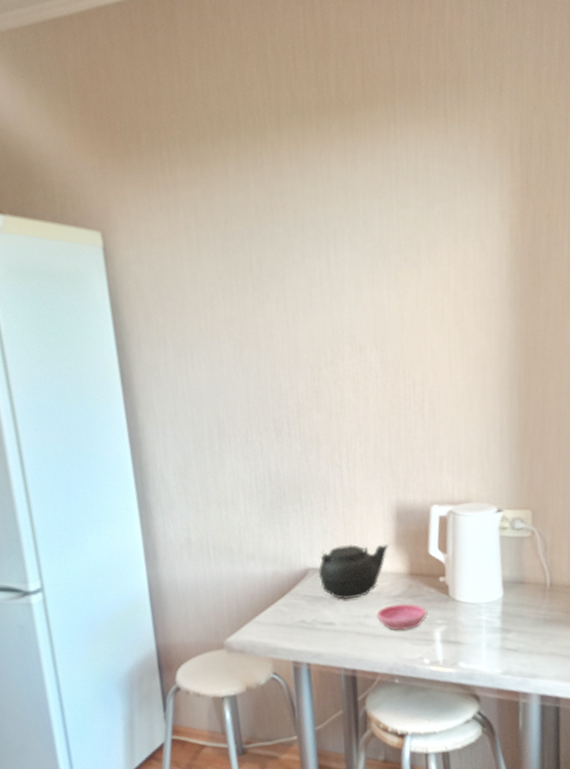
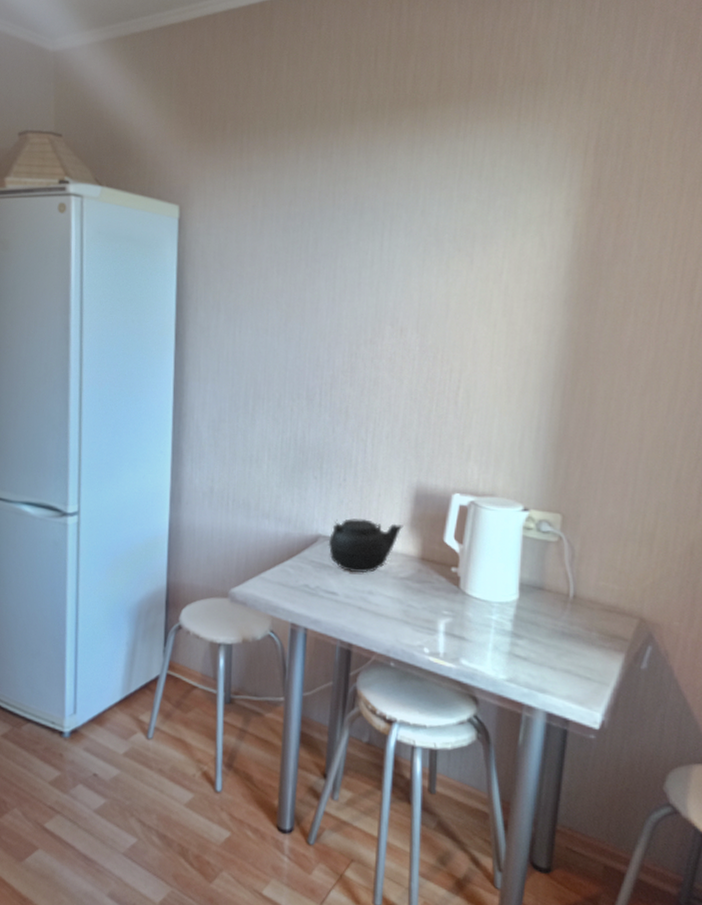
saucer: present [376,603,428,631] -> none [380,586,434,615]

